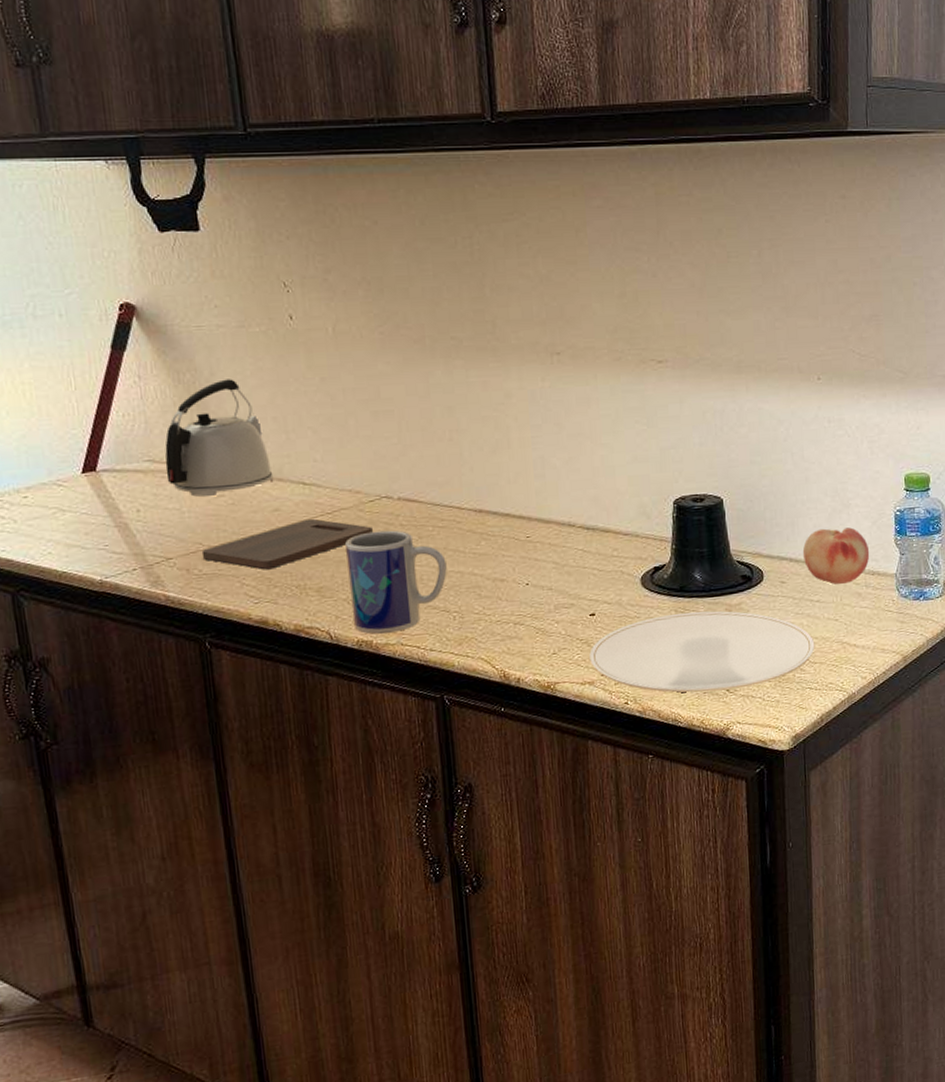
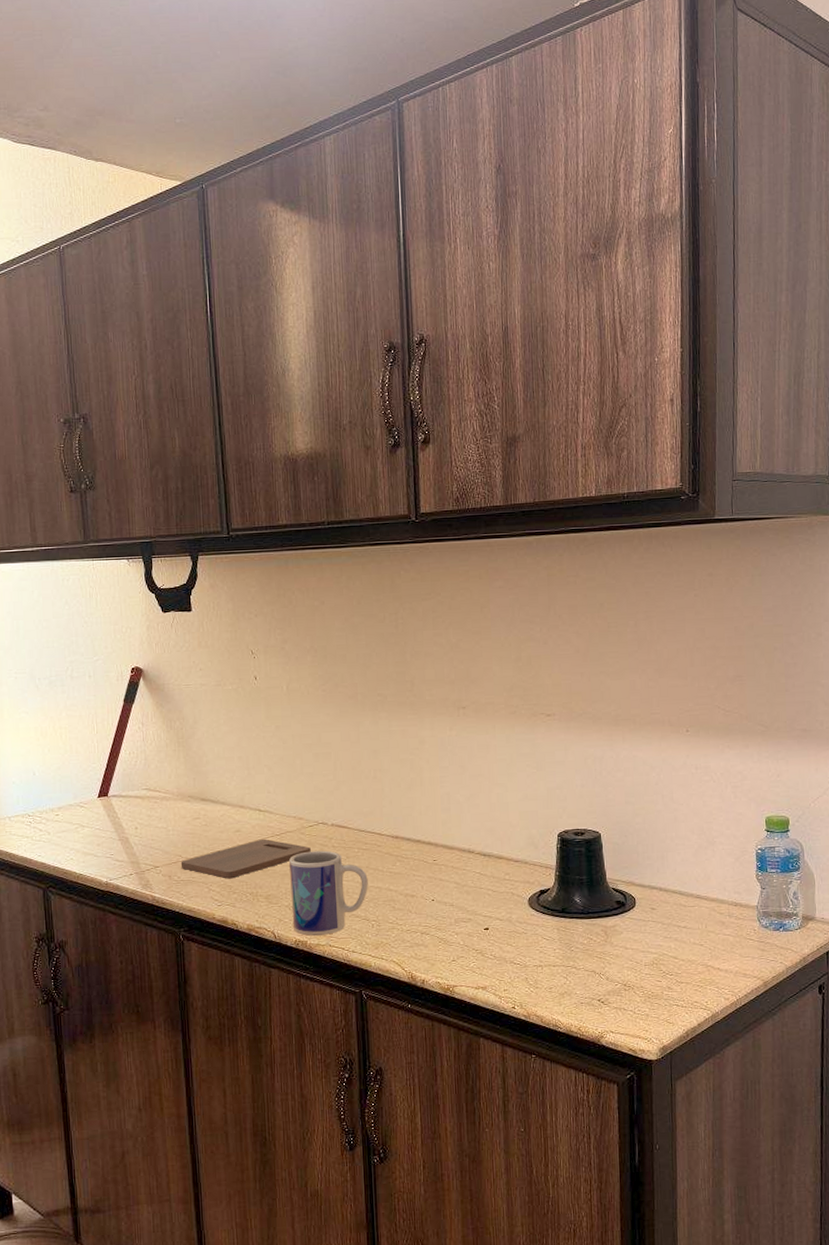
kettle: present [165,379,274,497] -> none [157,726,237,819]
plate: present [589,611,815,693] -> none [483,930,682,1003]
fruit: present [802,527,870,585] -> none [671,862,733,914]

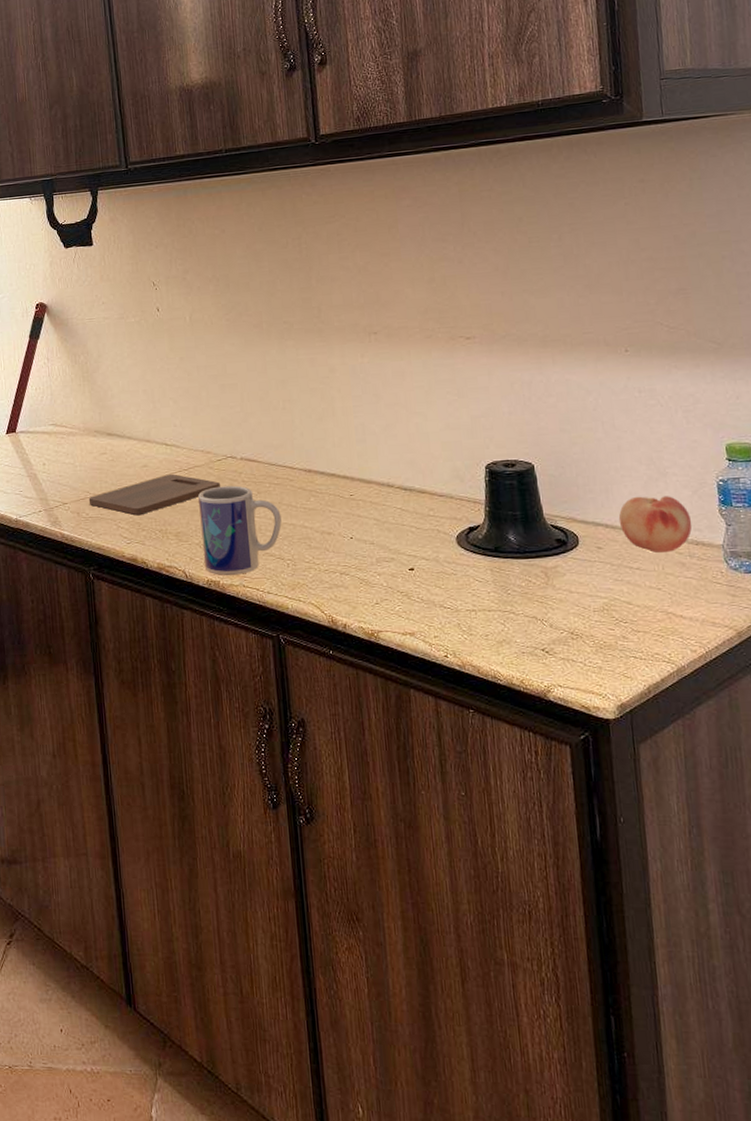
fruit: none [671,862,733,914] -> present [618,496,692,554]

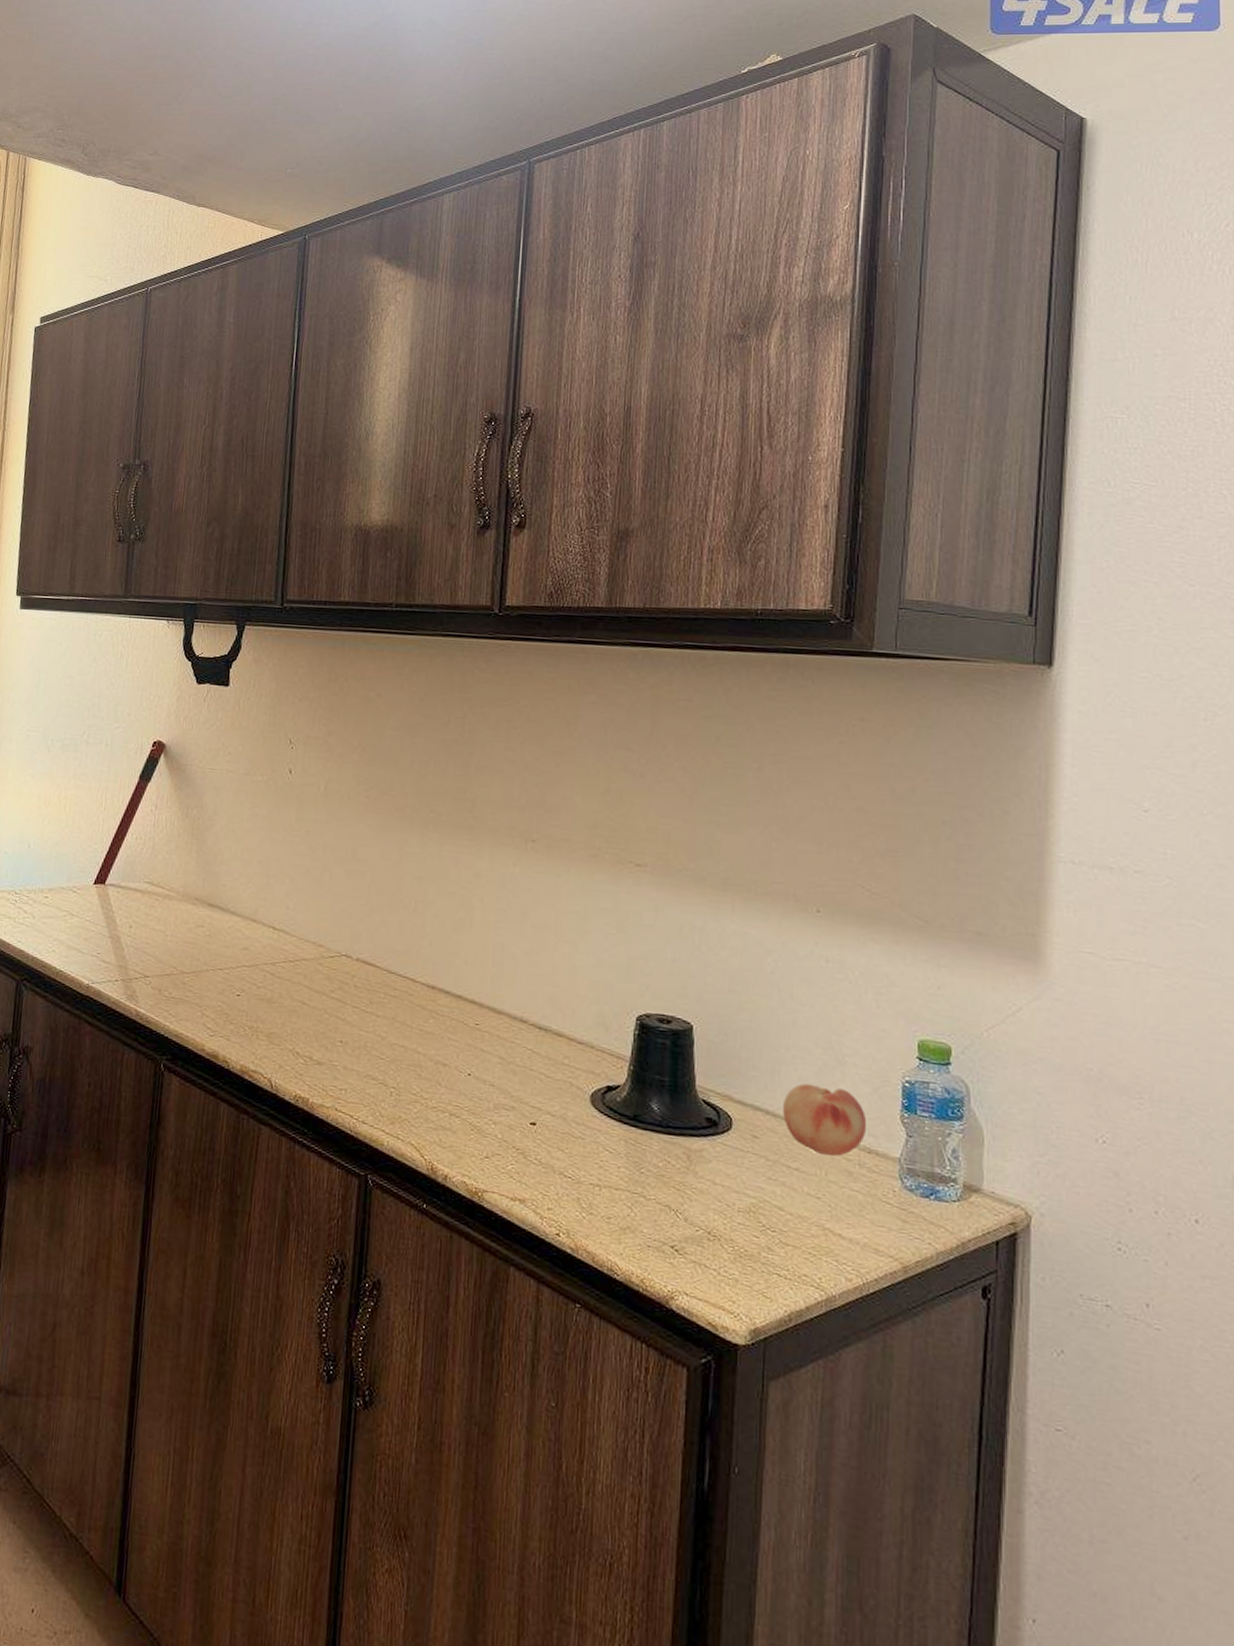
cutting board: present [88,474,220,516] -> none [174,962,328,1006]
mug: present [197,485,282,577] -> none [294,987,392,1096]

